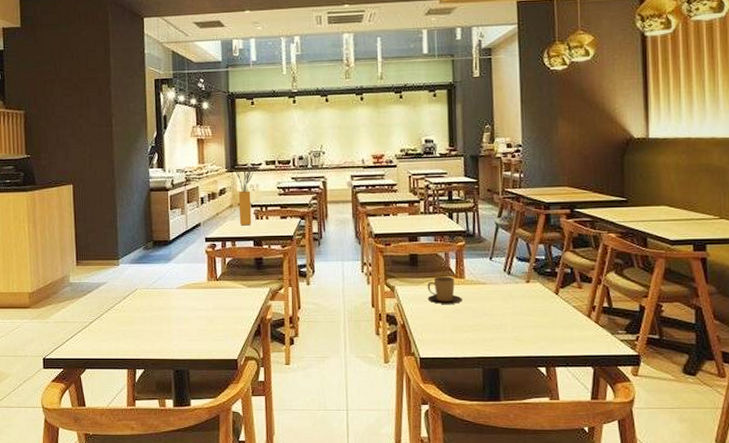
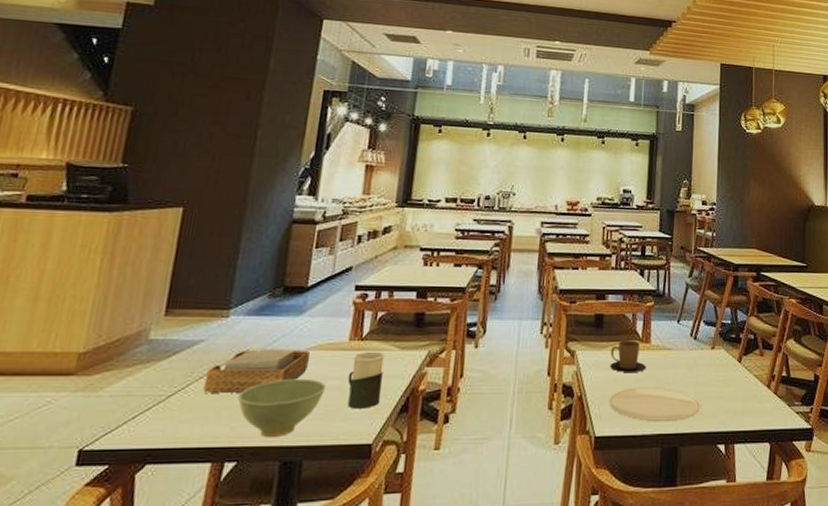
napkin holder: none [112,288,181,320] -> present [203,349,310,393]
bowl: none [137,310,197,352] -> present [238,378,327,437]
cup: none [211,289,238,333] -> present [347,351,385,409]
vase: present [235,163,256,226] -> none [402,199,433,273]
plate: none [430,316,519,347] -> present [609,386,701,422]

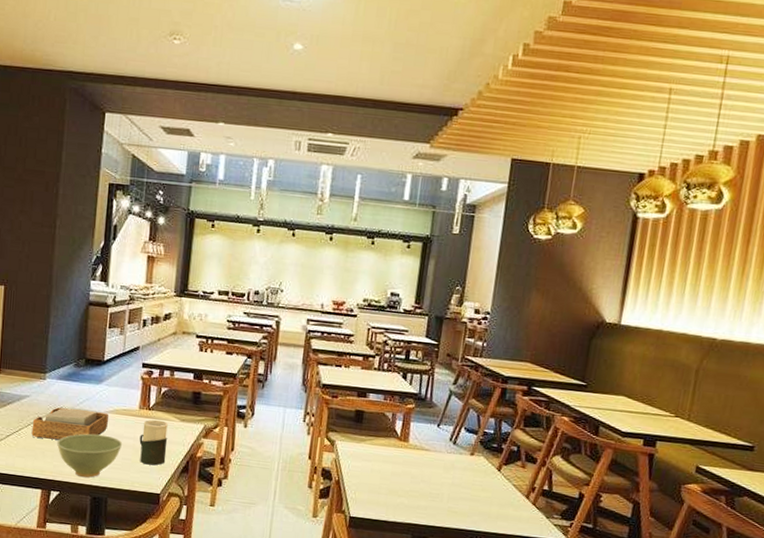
plate: present [609,386,701,422] -> none [364,479,455,515]
cup: present [610,340,646,372] -> none [367,436,403,467]

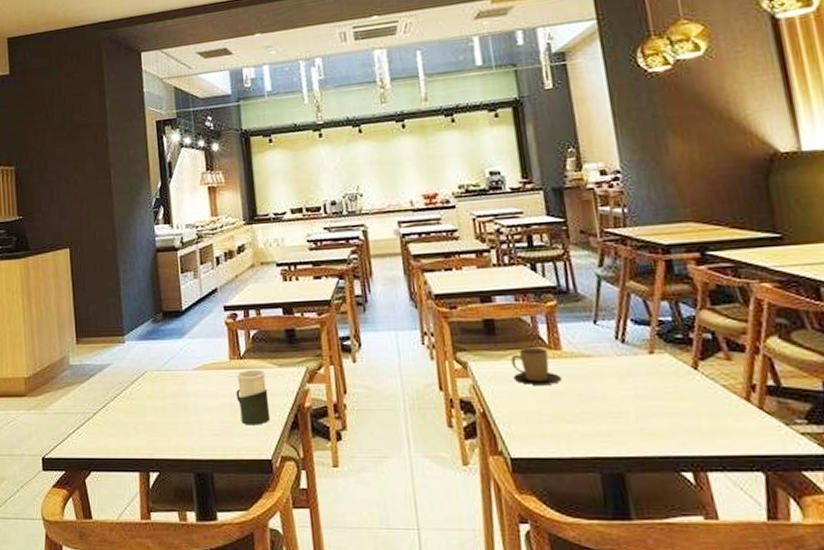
napkin holder: present [31,407,109,440] -> none [118,370,199,410]
bowl: present [57,433,123,478] -> none [148,396,219,450]
cup: none [367,436,403,467] -> present [511,347,561,385]

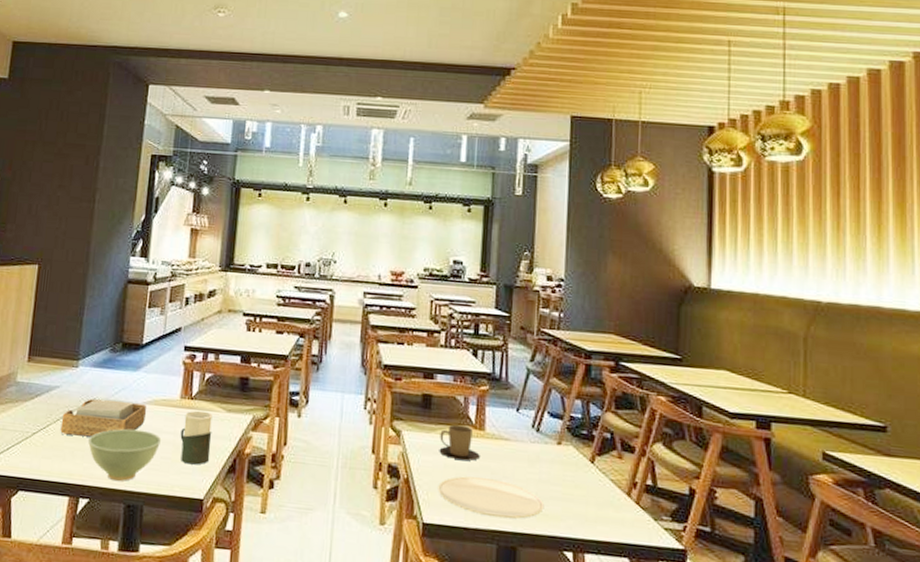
napkin holder: none [118,370,199,410] -> present [60,399,147,437]
bowl: none [148,396,219,450] -> present [88,428,162,481]
plate: none [520,400,648,443] -> present [438,476,545,519]

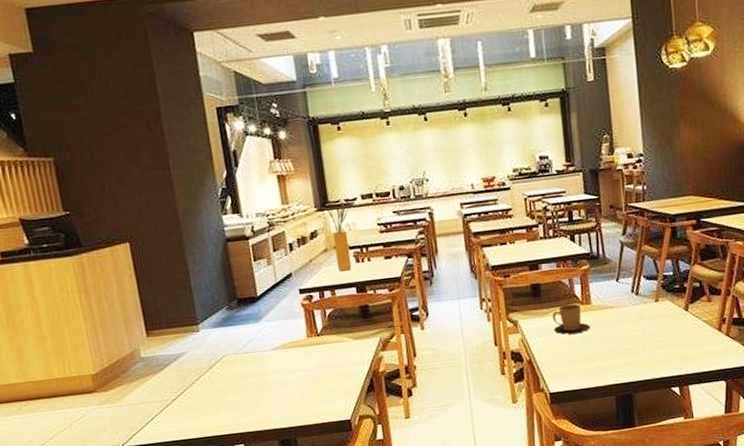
napkin holder: present [60,399,147,437] -> none [196,350,279,394]
bowl: present [88,428,162,481] -> none [228,373,299,423]
cup: present [180,410,212,465] -> none [315,343,348,393]
vase: none [227,264,255,338] -> present [326,198,352,272]
plate: present [438,476,545,519] -> none [558,342,651,375]

